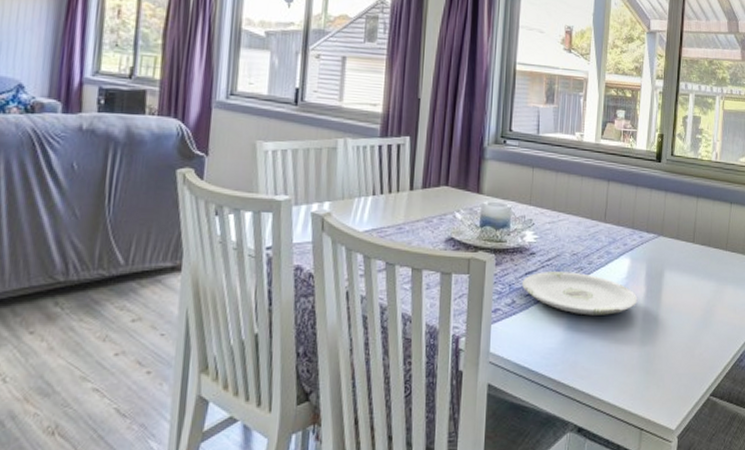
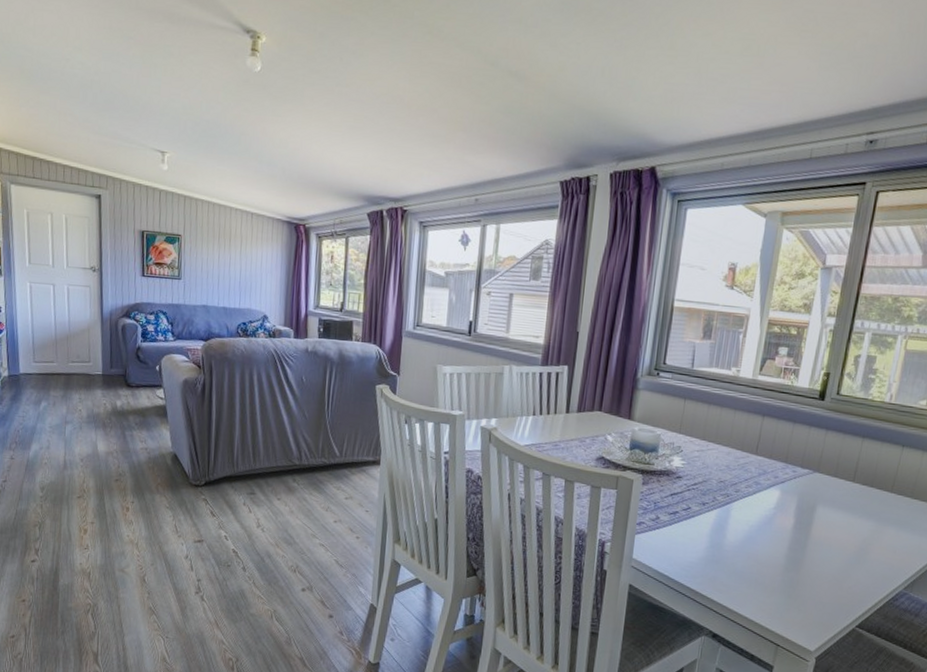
plate: present [522,272,638,316] -> none [667,494,785,540]

